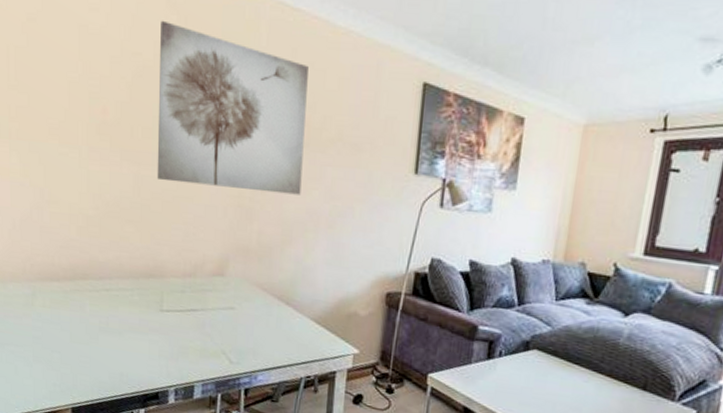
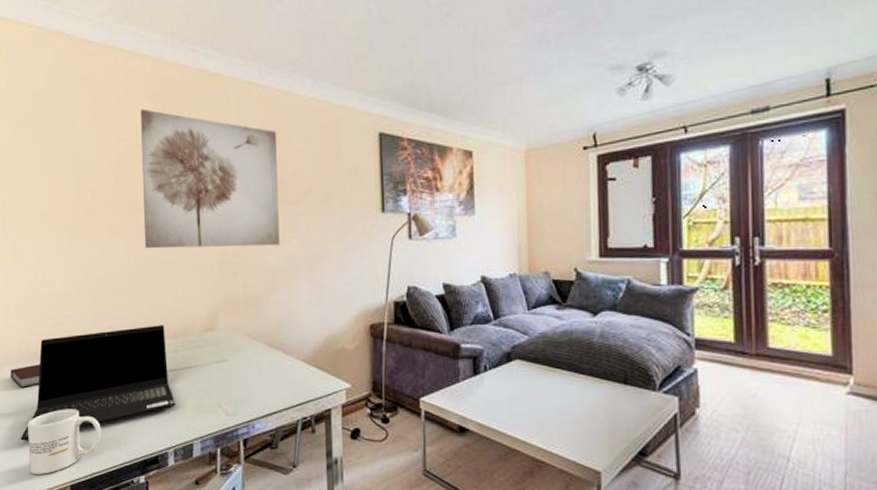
notebook: none [15,285,45,307] -> present [11,364,41,388]
laptop computer: none [23,260,179,360] -> present [20,325,175,441]
mug: none [31,333,104,394] -> present [28,409,101,474]

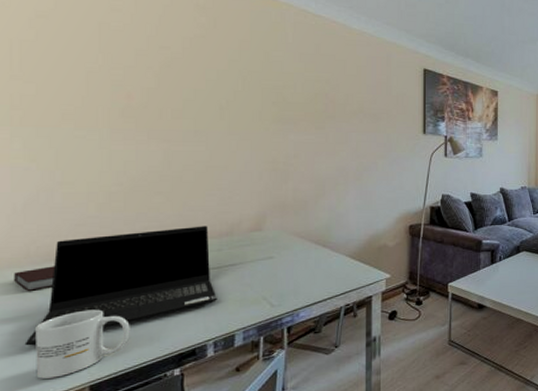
wall art: present [141,108,280,249] -> none [188,20,331,157]

